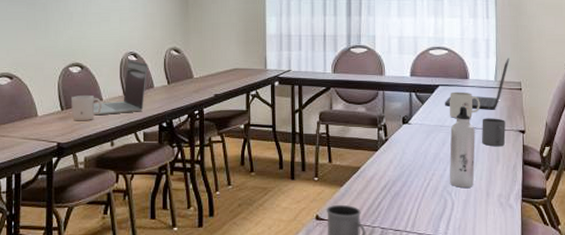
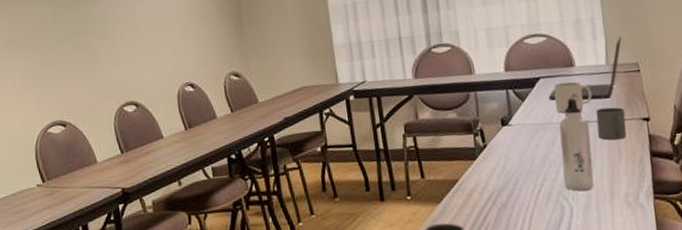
mug: present [70,96,102,121] -> none [129,134,164,164]
laptop: present [94,60,148,116] -> none [155,91,209,155]

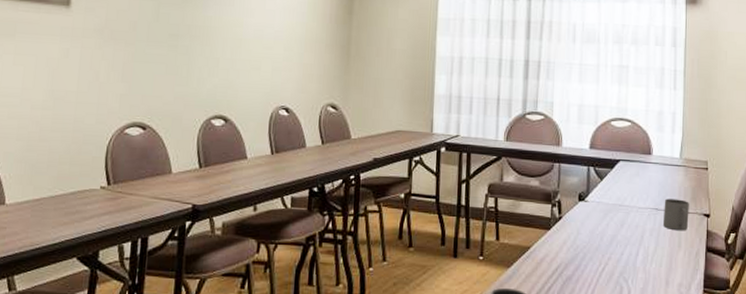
laptop: present [548,36,622,101] -> none [624,133,696,190]
mug: present [554,81,592,113] -> none [629,168,663,198]
water bottle: present [559,98,594,191] -> none [627,185,657,275]

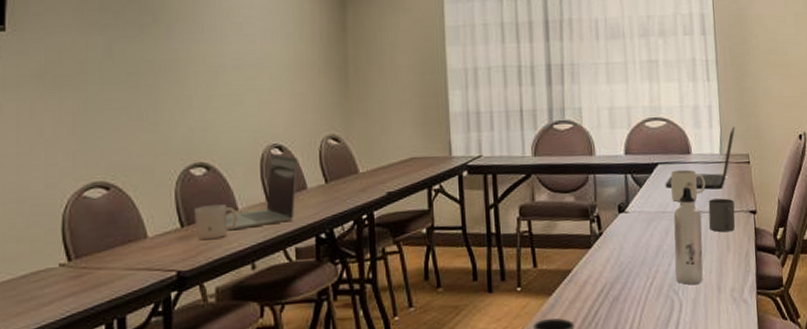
mug: none [211,152,246,182] -> present [193,205,237,241]
laptop: none [236,114,301,176] -> present [226,154,298,231]
laptop: none [624,133,696,190] -> present [665,126,735,189]
water bottle: none [627,185,657,275] -> present [673,187,704,285]
mug: none [629,168,663,198] -> present [670,169,706,202]

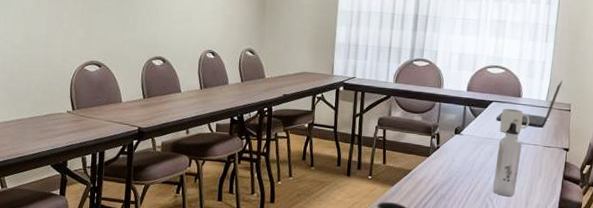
mug: present [193,205,237,241] -> none [152,86,180,110]
laptop: present [226,154,298,231] -> none [172,57,224,106]
mug: present [708,198,736,232] -> none [527,134,551,162]

